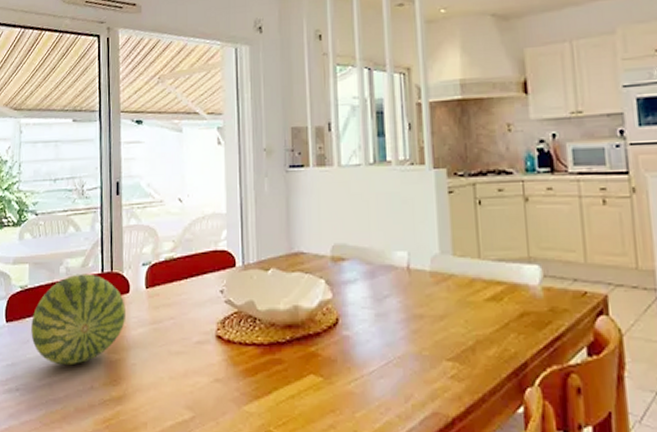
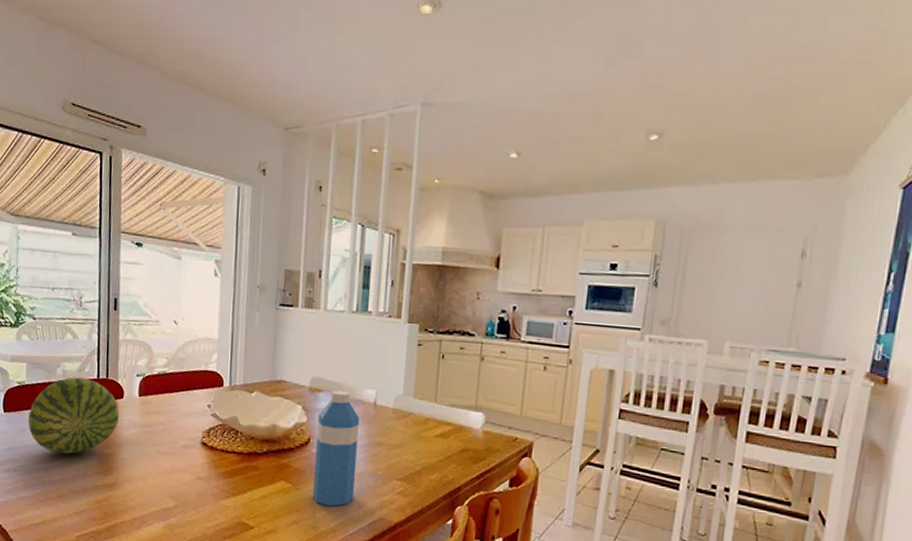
water bottle: none [345,256,399,403] -> present [312,390,359,507]

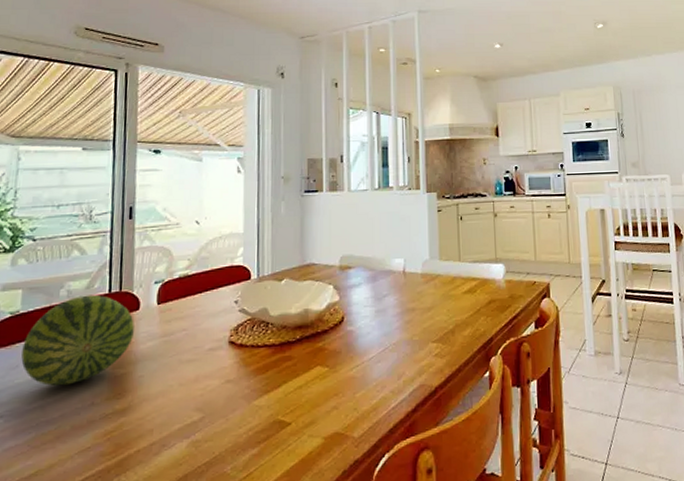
water bottle: present [312,390,359,507] -> none [350,264,393,384]

